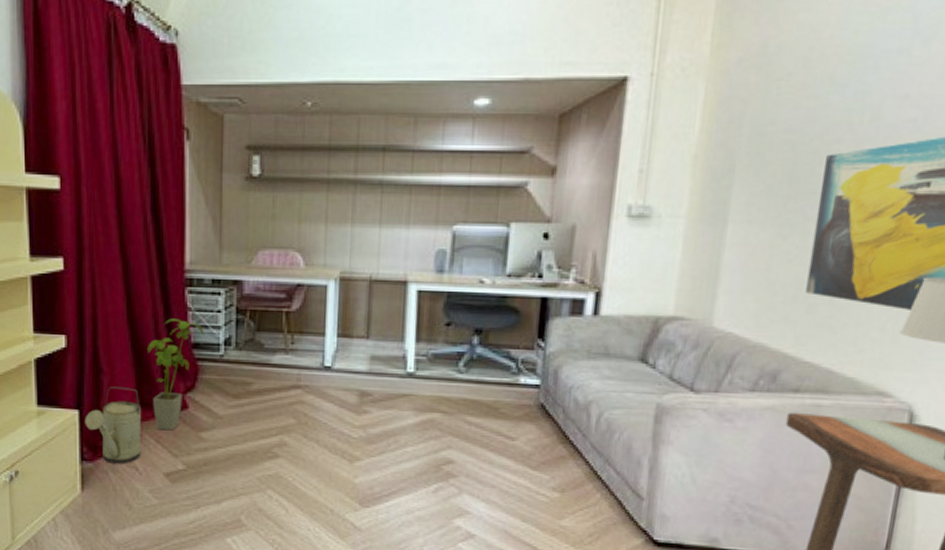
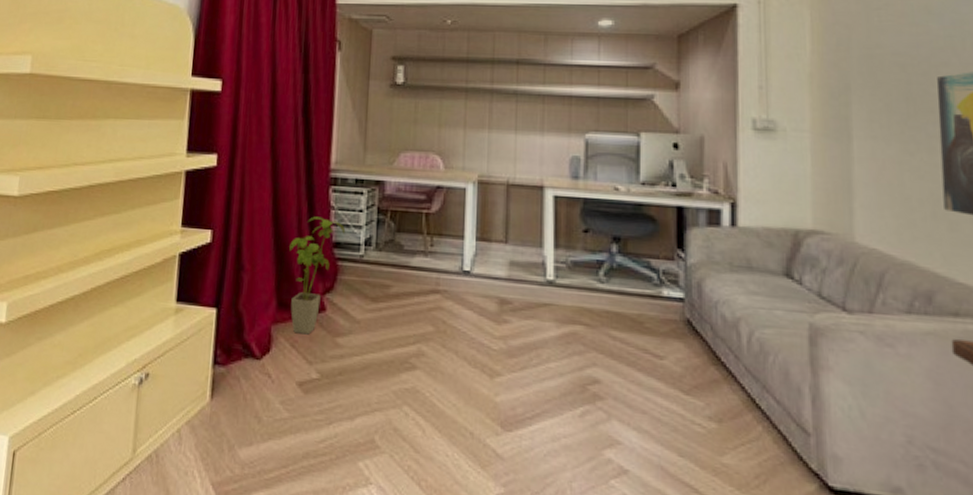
watering can: present [85,387,141,464] -> none [221,285,279,370]

